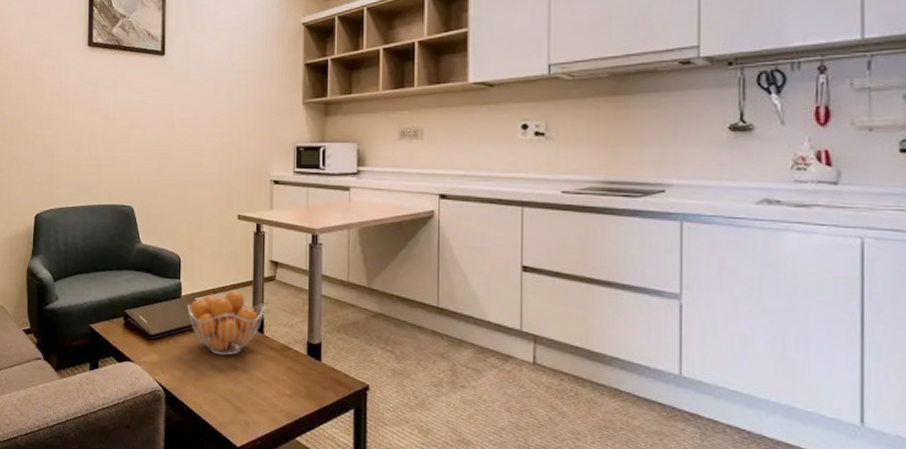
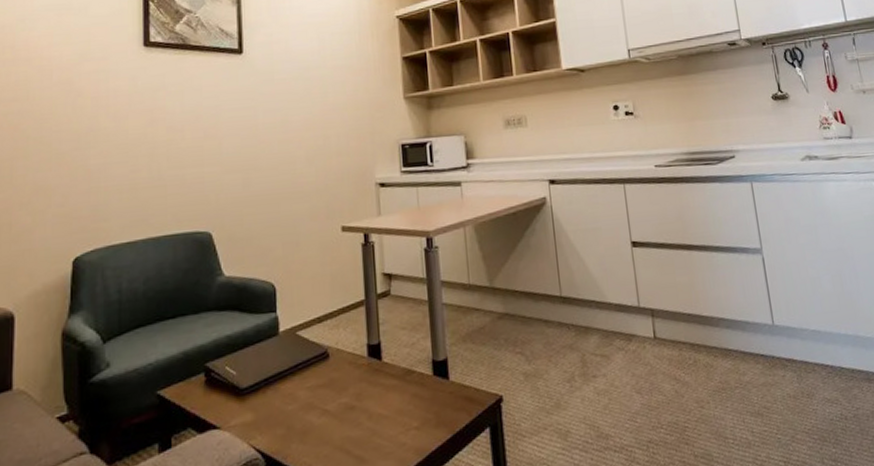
fruit basket: present [187,290,265,356] -> none [287,314,381,397]

